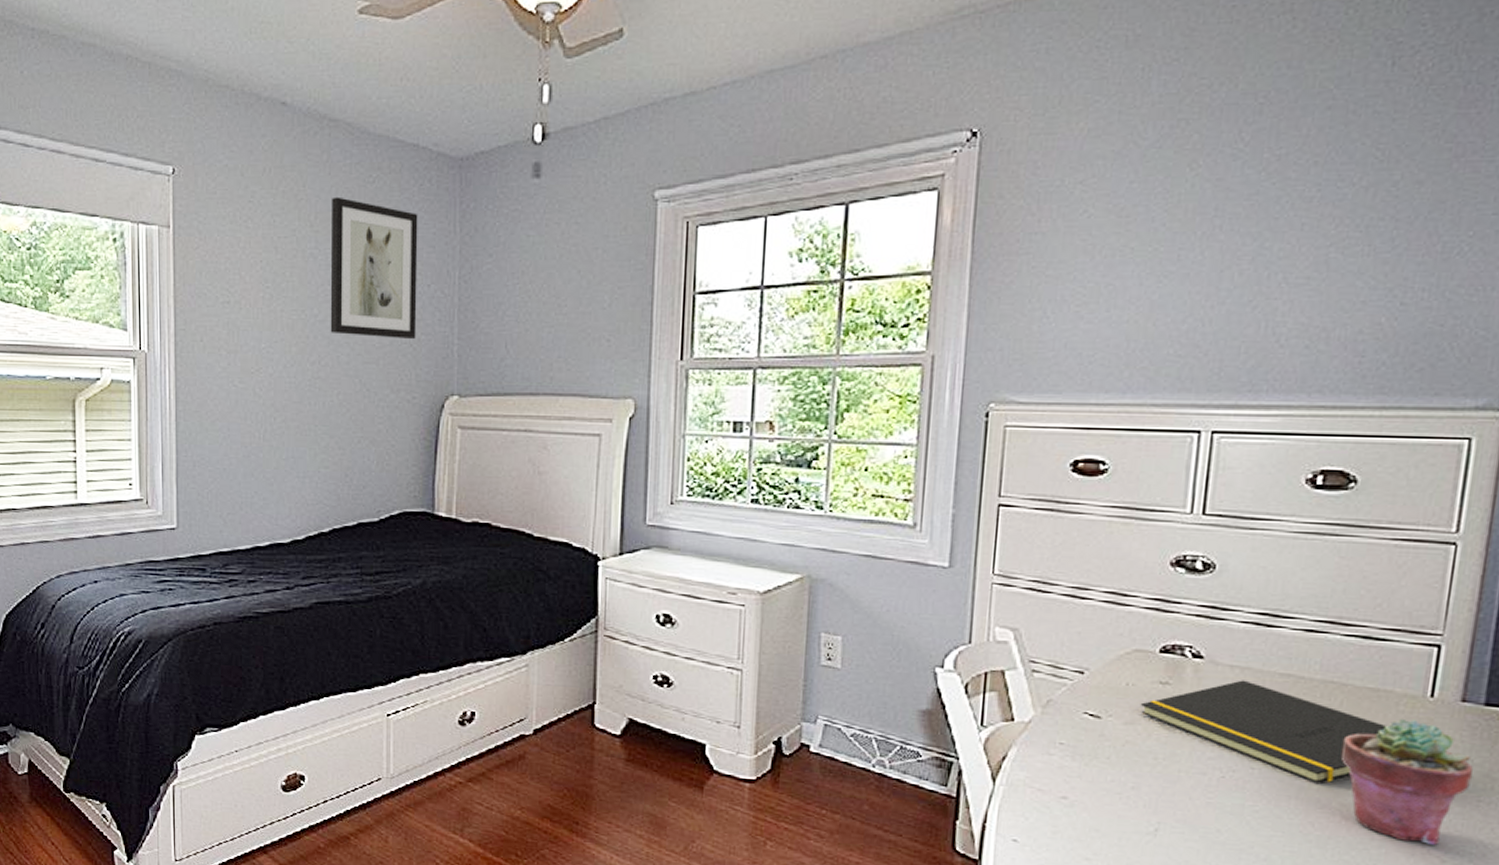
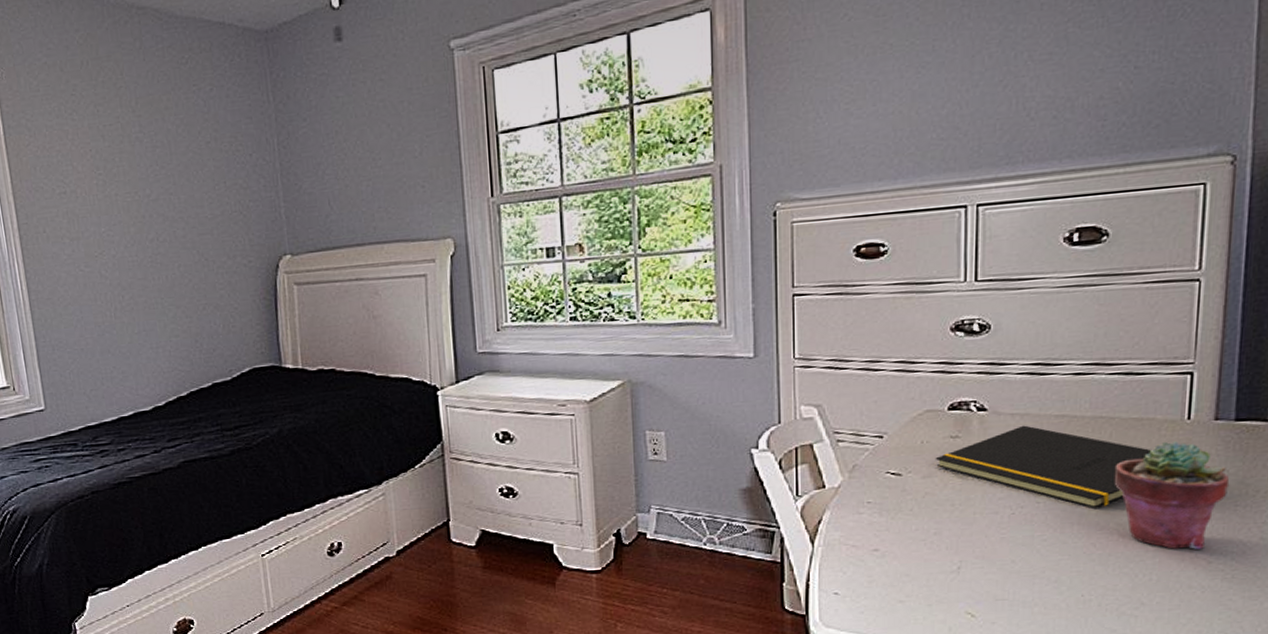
wall art: present [330,196,418,339] -> none [149,80,245,211]

